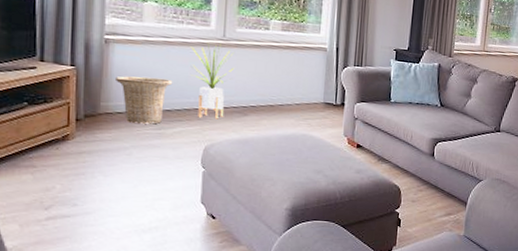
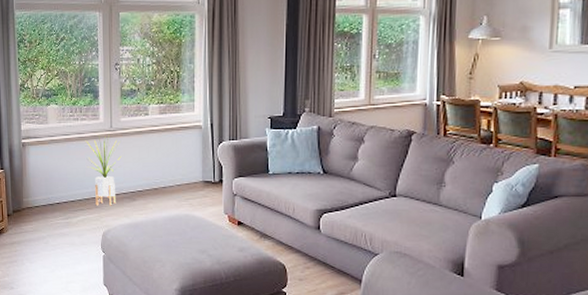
basket: present [116,76,173,124] -> none [32,172,74,215]

